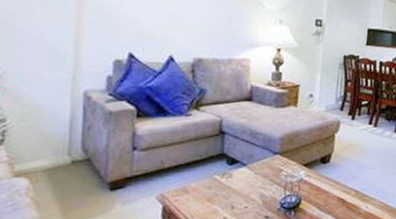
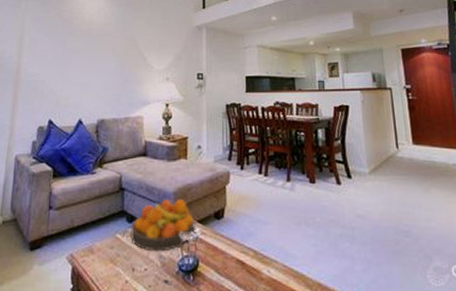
fruit bowl: none [230,144,301,191] -> present [131,198,195,252]

